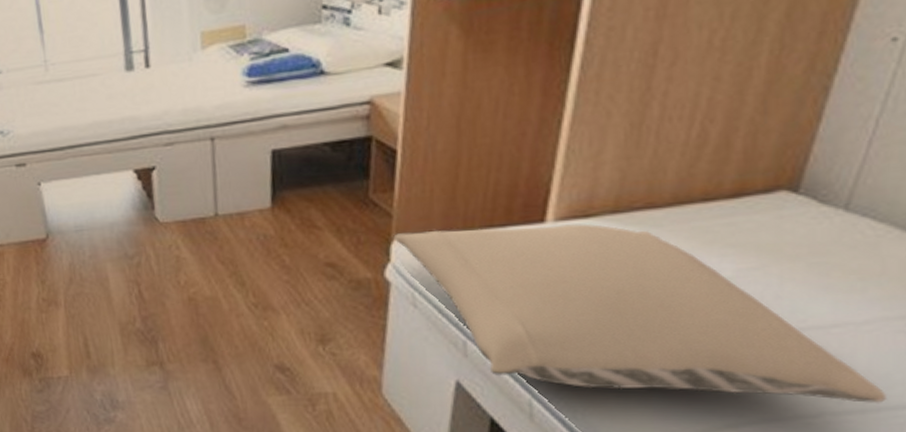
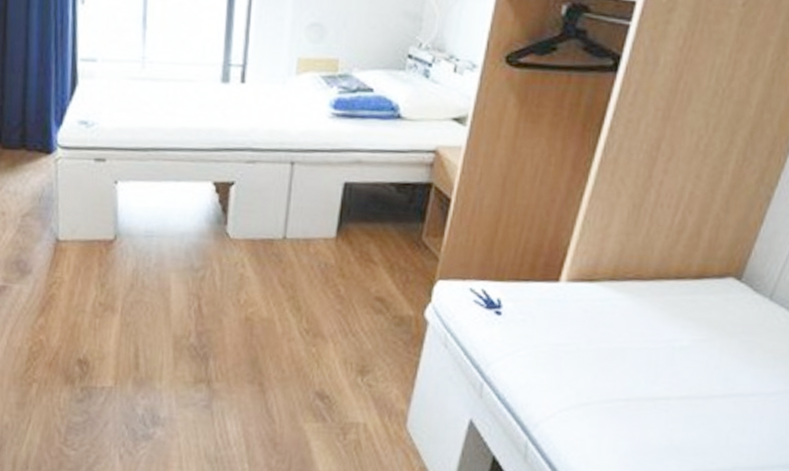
pillow: present [393,223,886,404] -> none [437,277,779,463]

